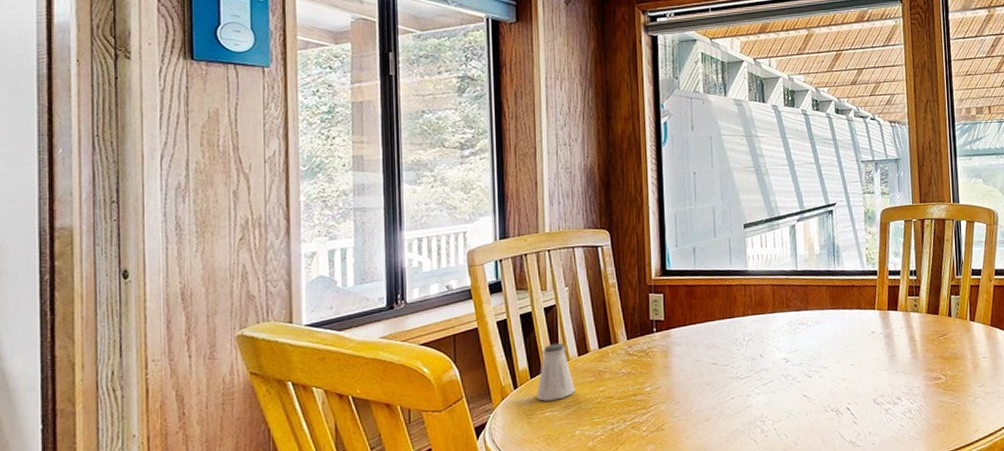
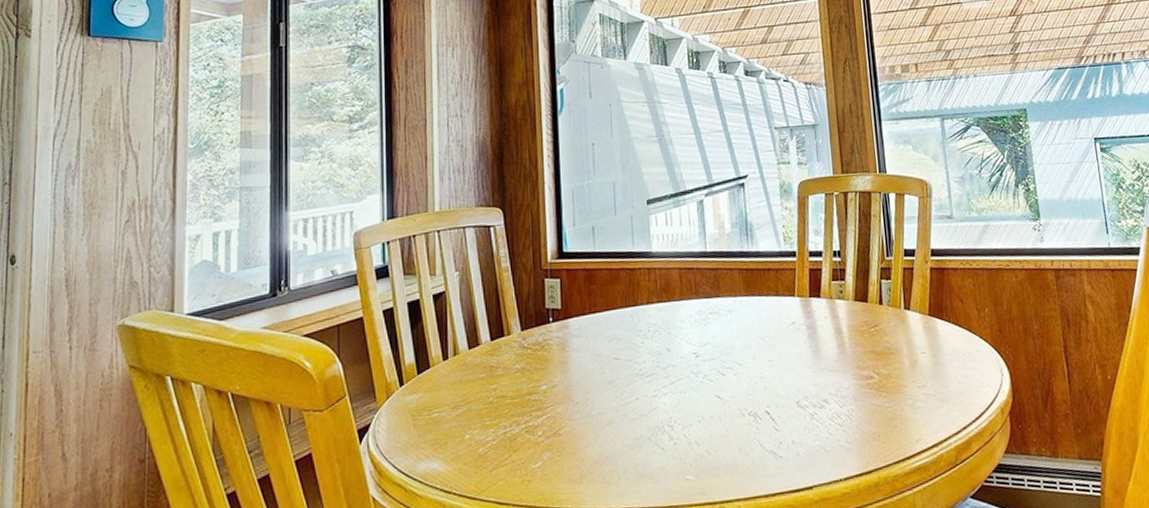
saltshaker: present [536,342,575,401] -> none [423,334,465,401]

